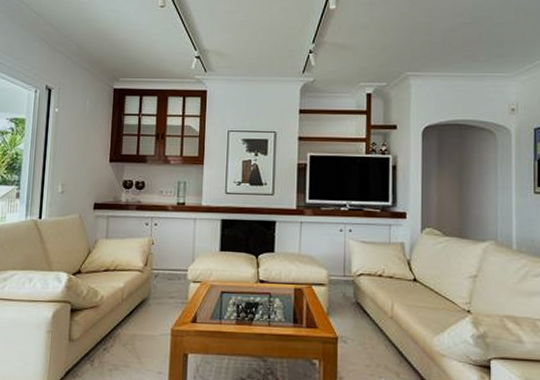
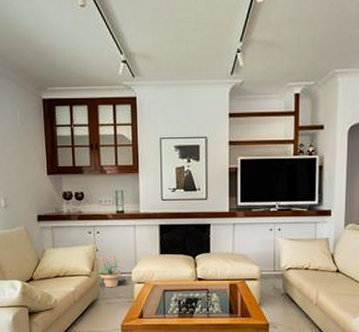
potted plant: none [151,250,180,286] -> present [98,256,124,288]

